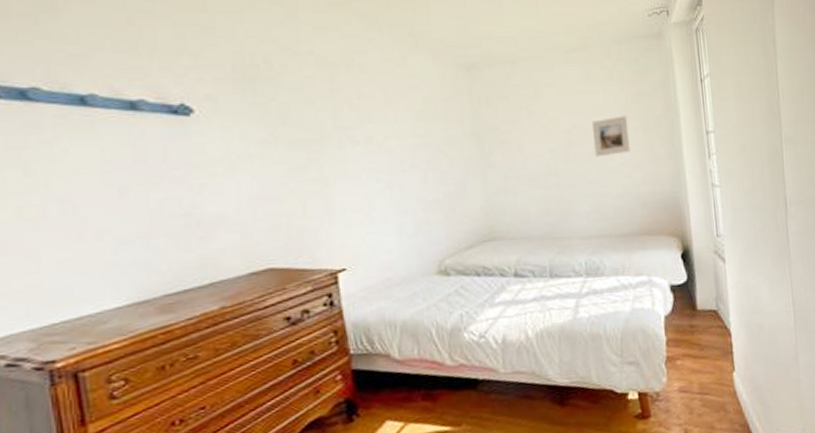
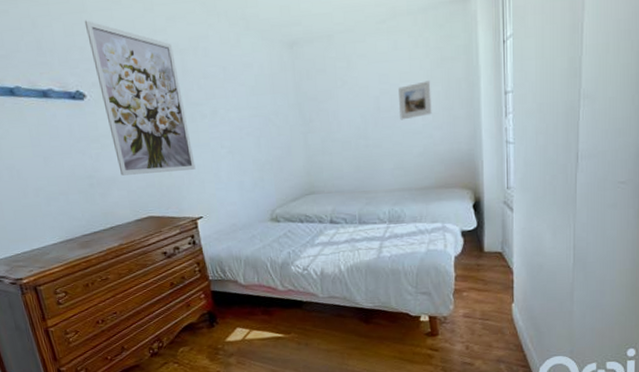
wall art: none [202,21,340,214] -> present [84,20,196,176]

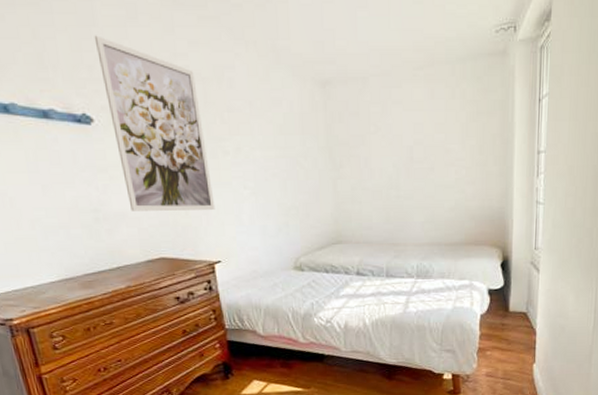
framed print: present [398,80,432,120] -> none [433,134,466,173]

